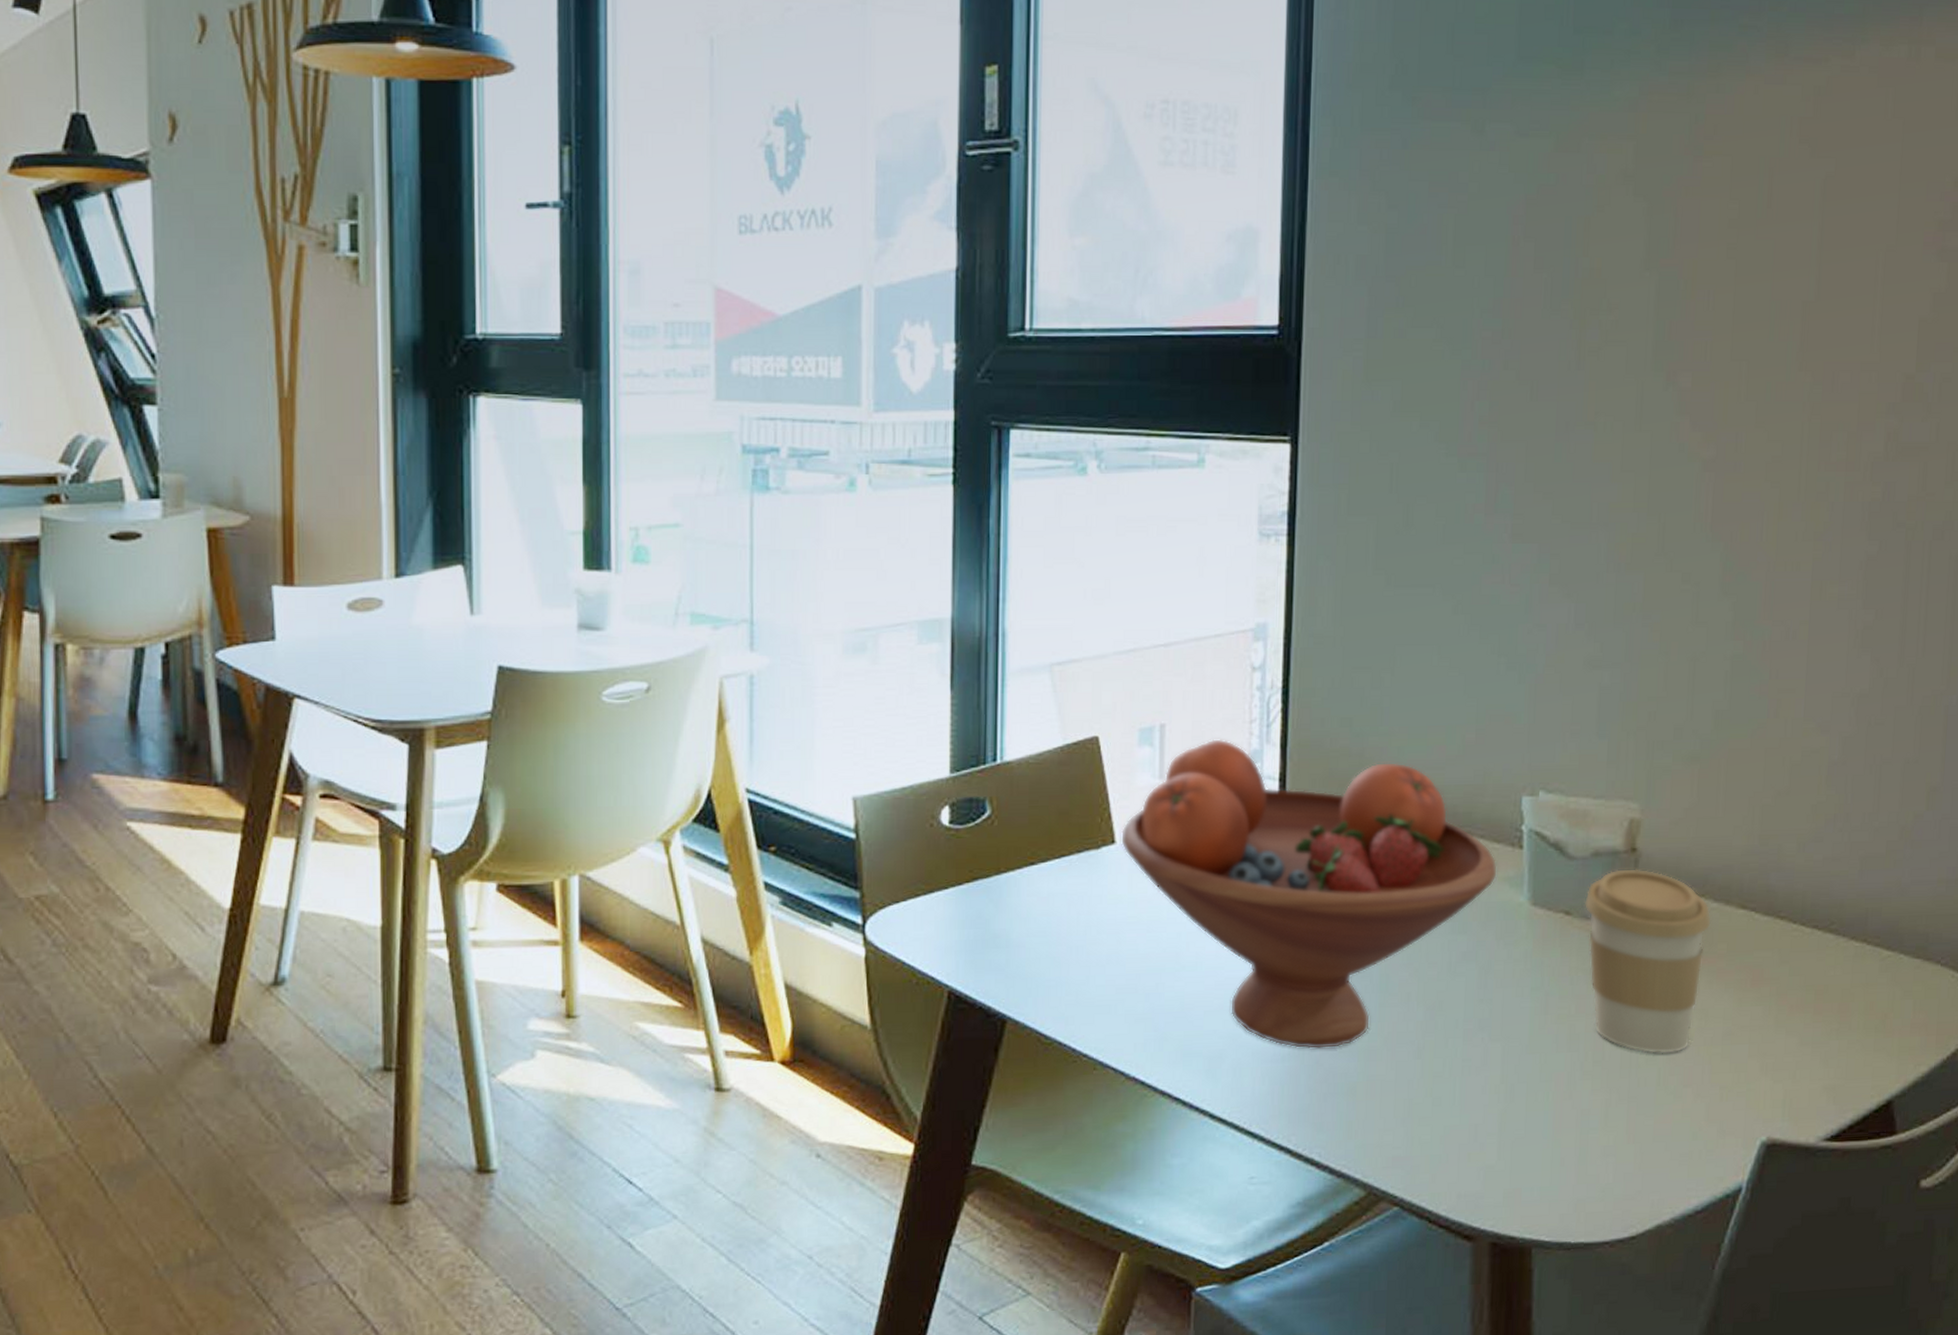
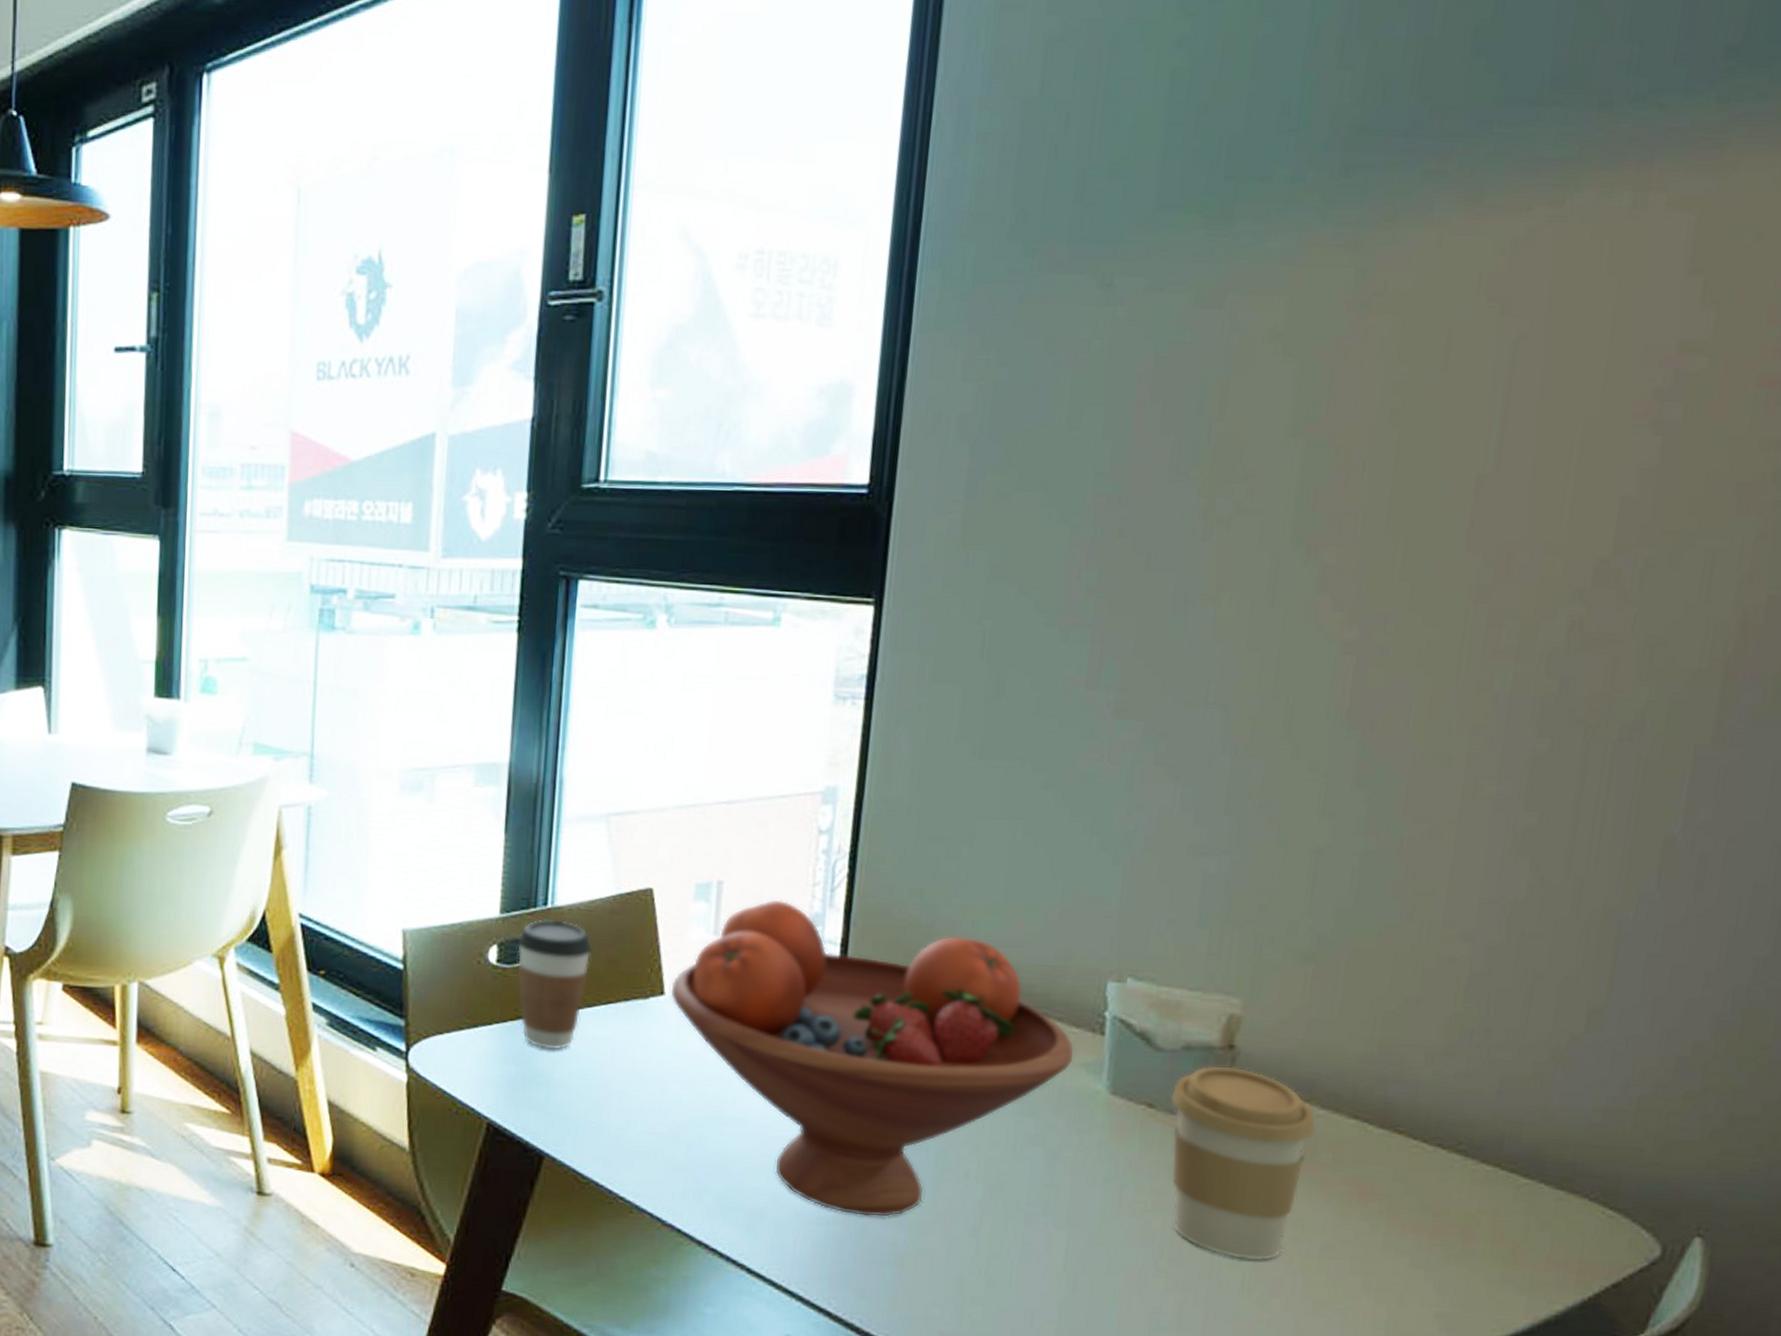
coffee cup: none [968,775,1044,910] -> present [516,918,593,1050]

